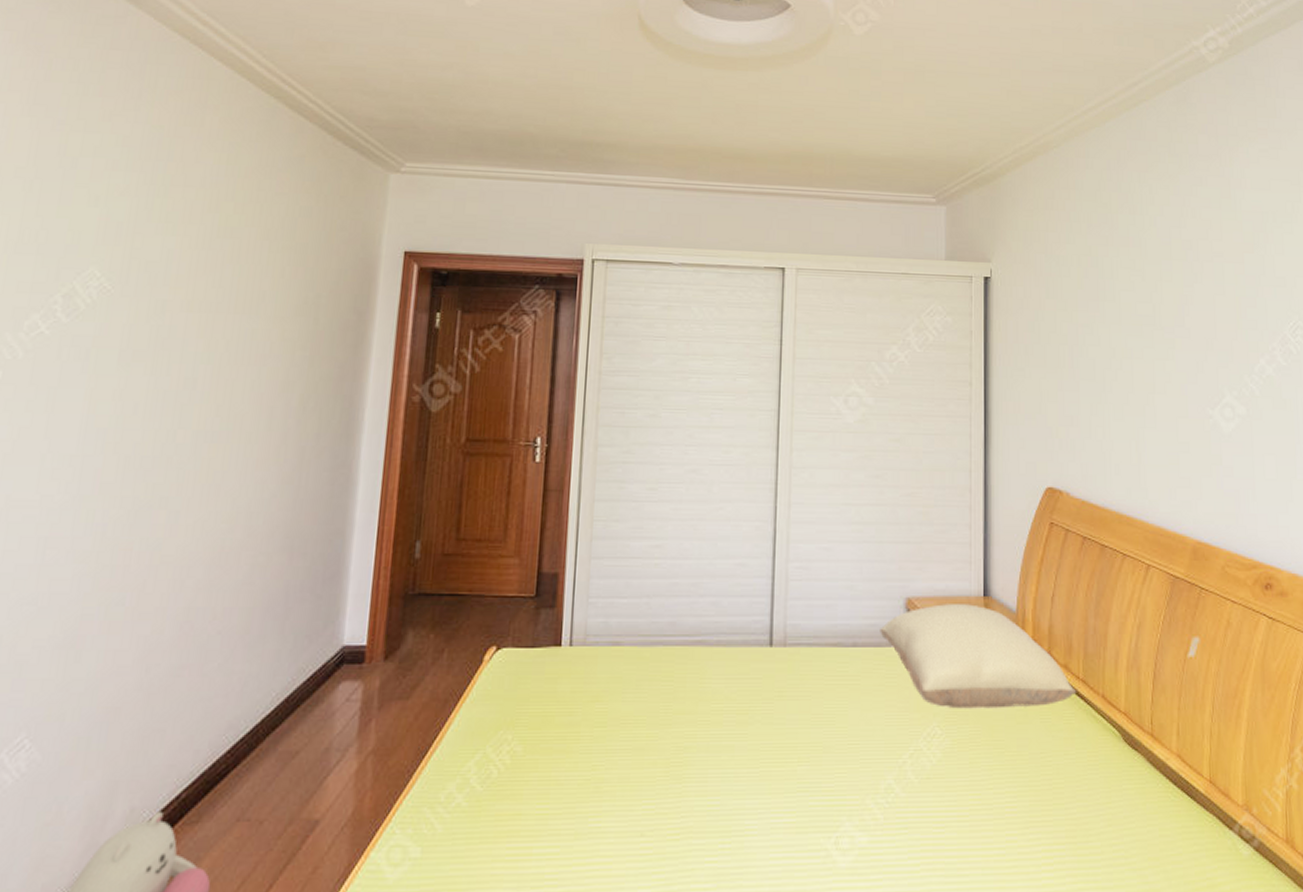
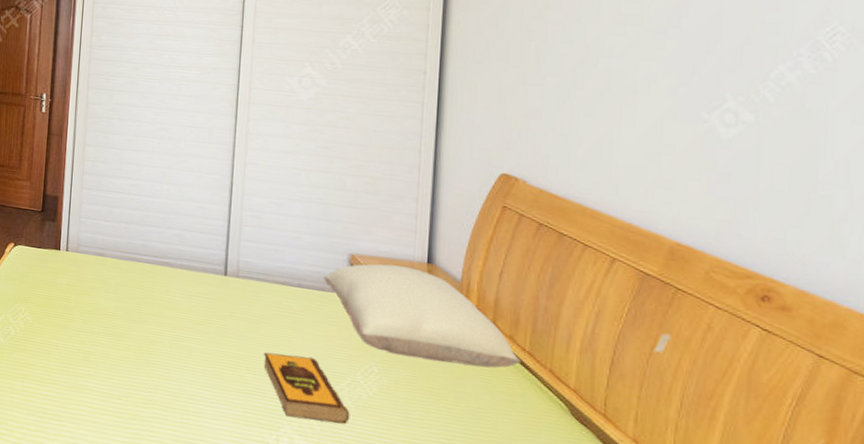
hardback book: none [817,730,914,810] -> present [263,352,350,424]

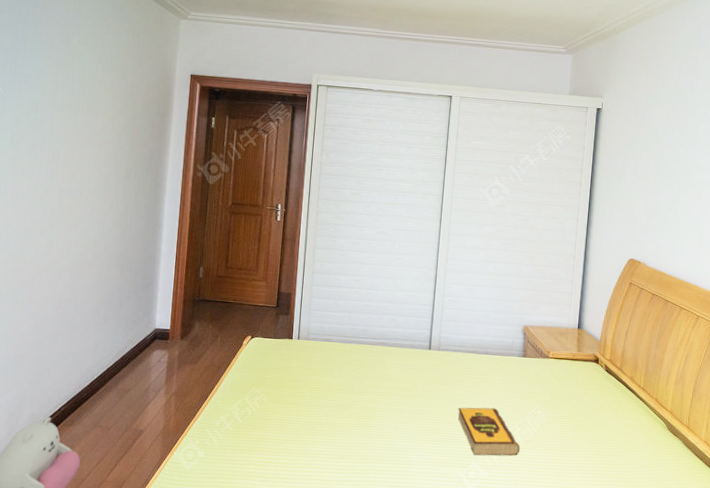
pillow: present [323,263,520,369] -> none [504,331,637,402]

